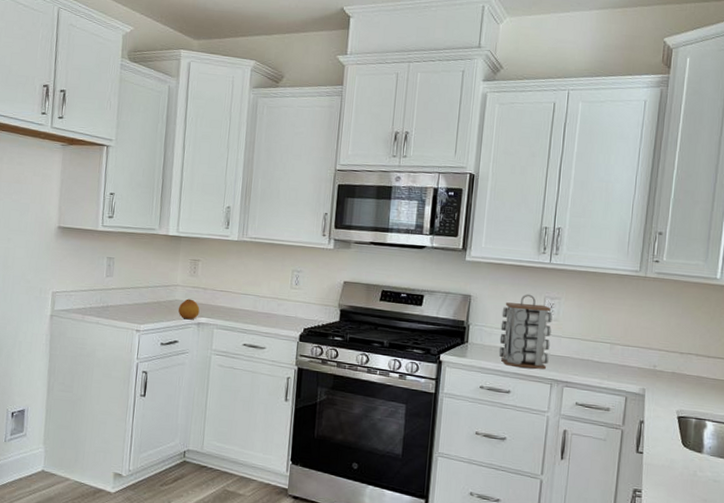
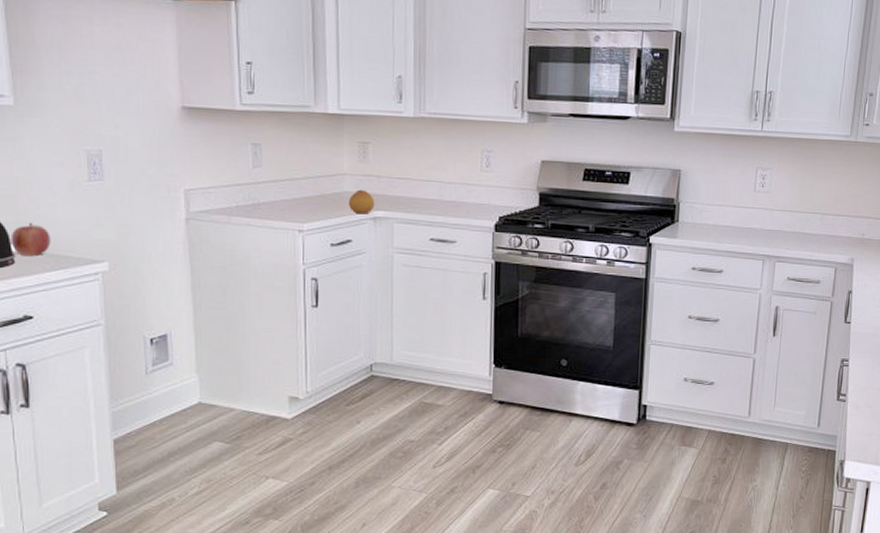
spice rack: present [498,294,553,370] -> none [710,165,765,246]

